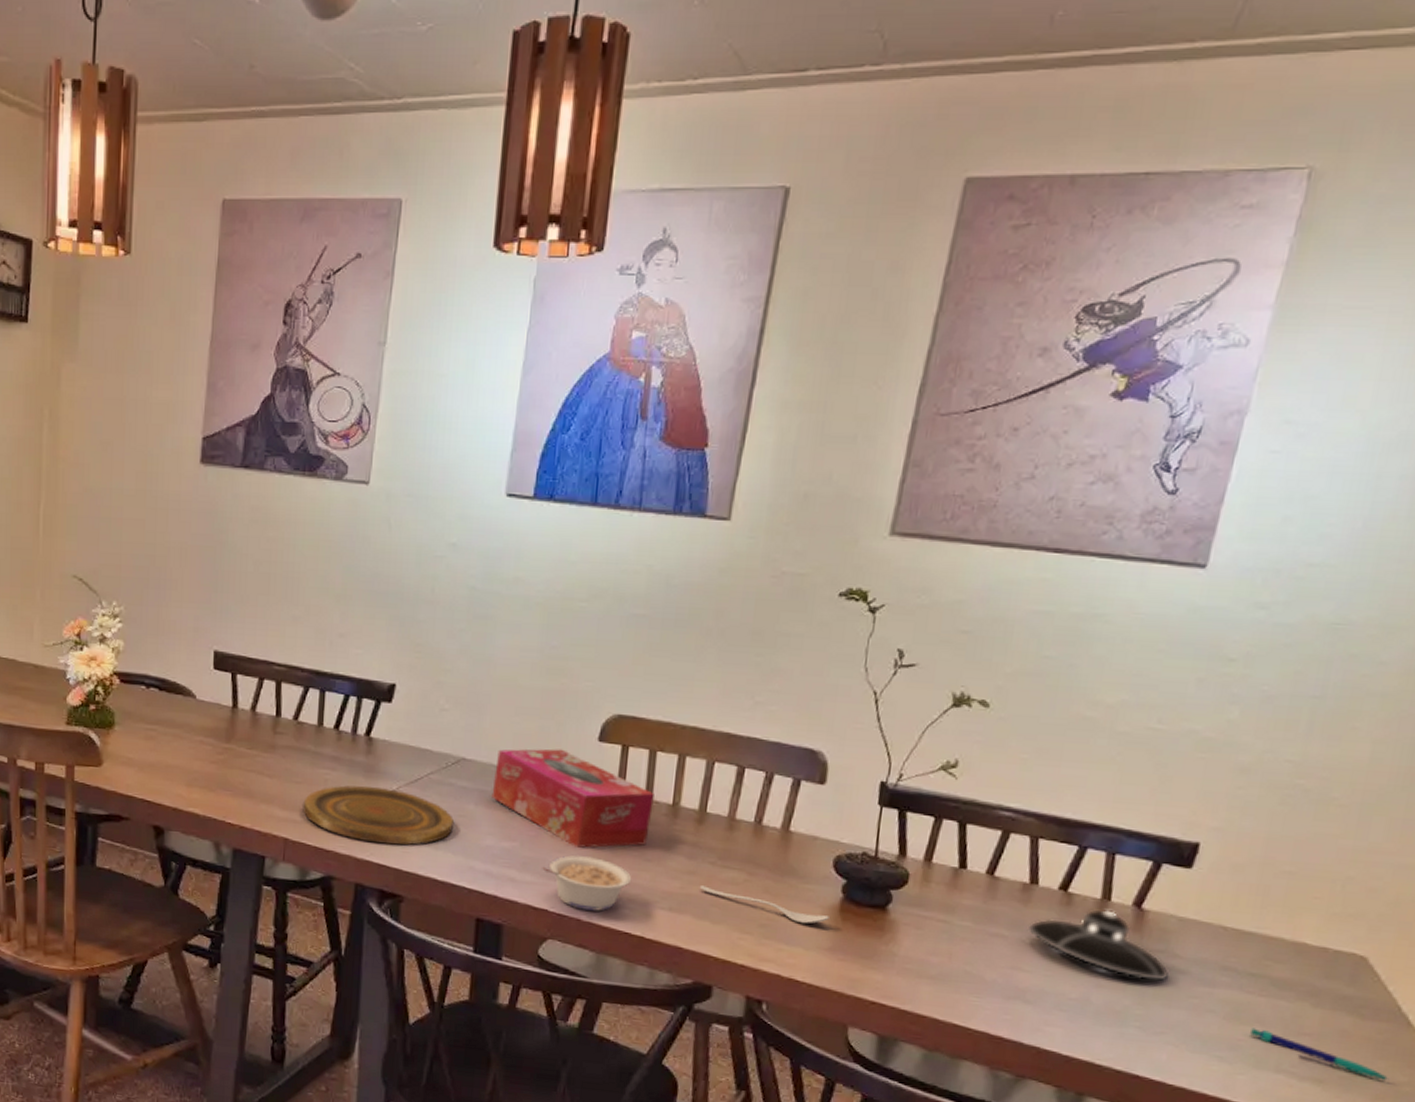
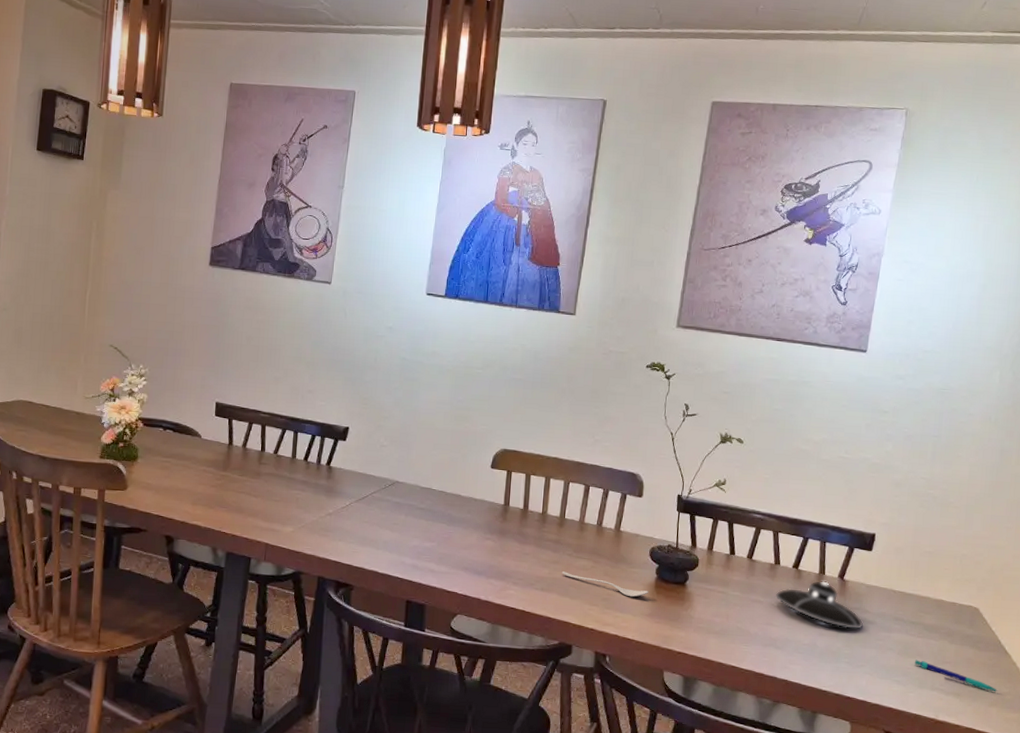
plate: present [303,785,454,846] -> none [280,502,390,547]
tissue box: present [491,749,654,848] -> none [417,474,530,546]
legume: present [542,855,632,911] -> none [453,551,516,592]

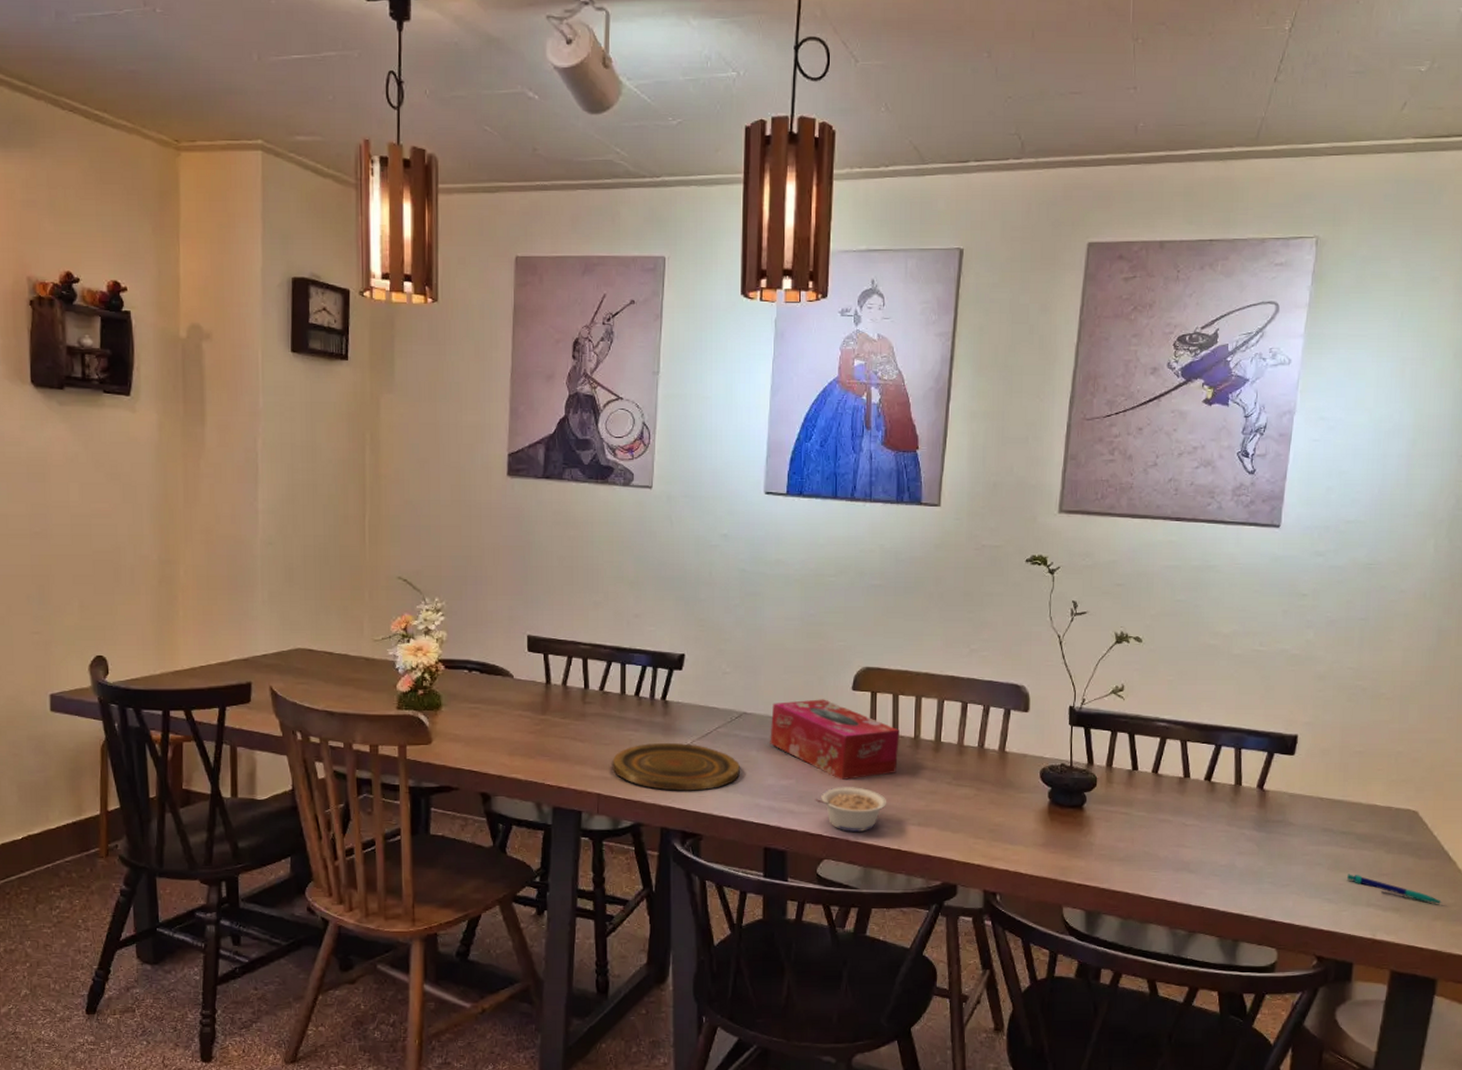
plate: none [280,502,390,547] -> present [612,742,740,791]
tissue box: none [417,474,530,546] -> present [770,699,899,780]
legume: none [453,551,516,592] -> present [815,787,887,832]
spoon: present [561,571,648,597] -> none [940,802,1041,826]
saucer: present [775,581,864,629] -> none [1185,793,1288,844]

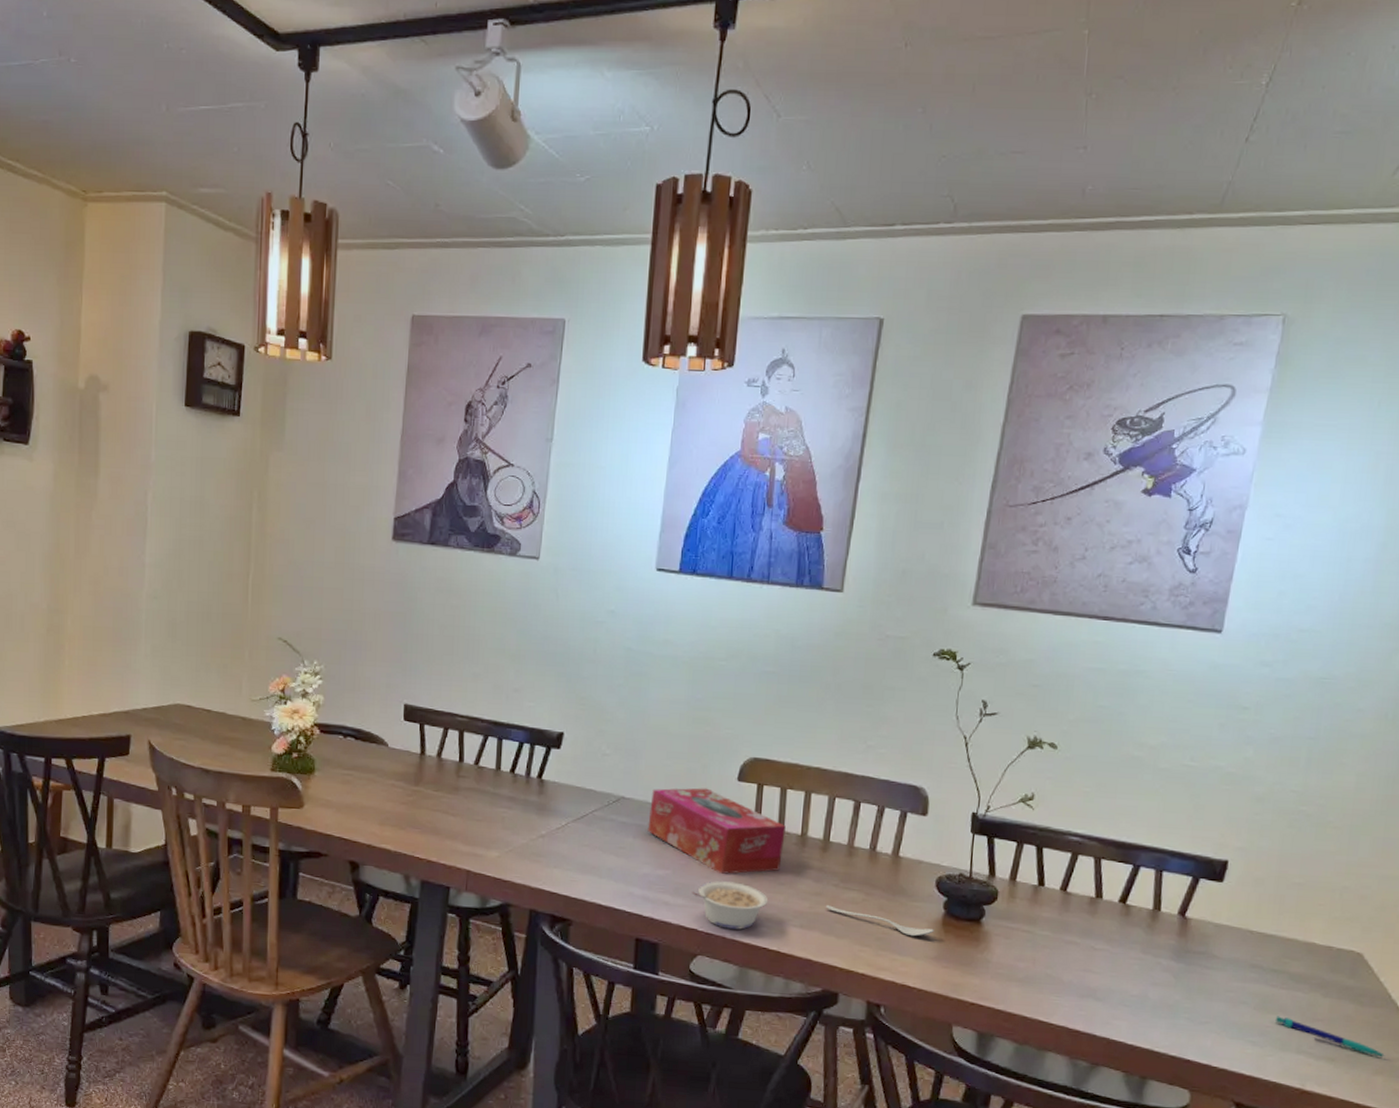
plate: present [612,742,740,791] -> none [483,822,615,875]
spoon: none [940,802,1041,826] -> present [825,905,934,937]

